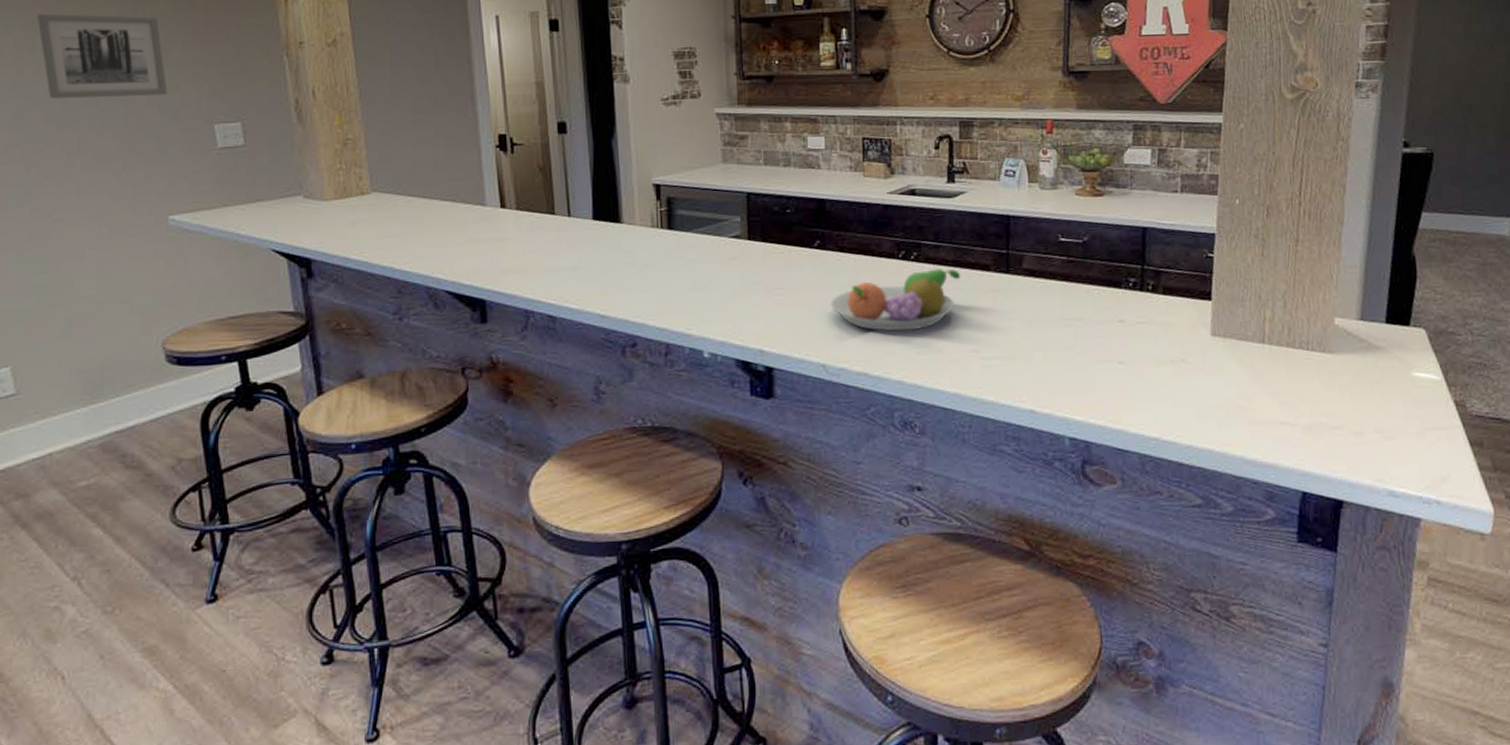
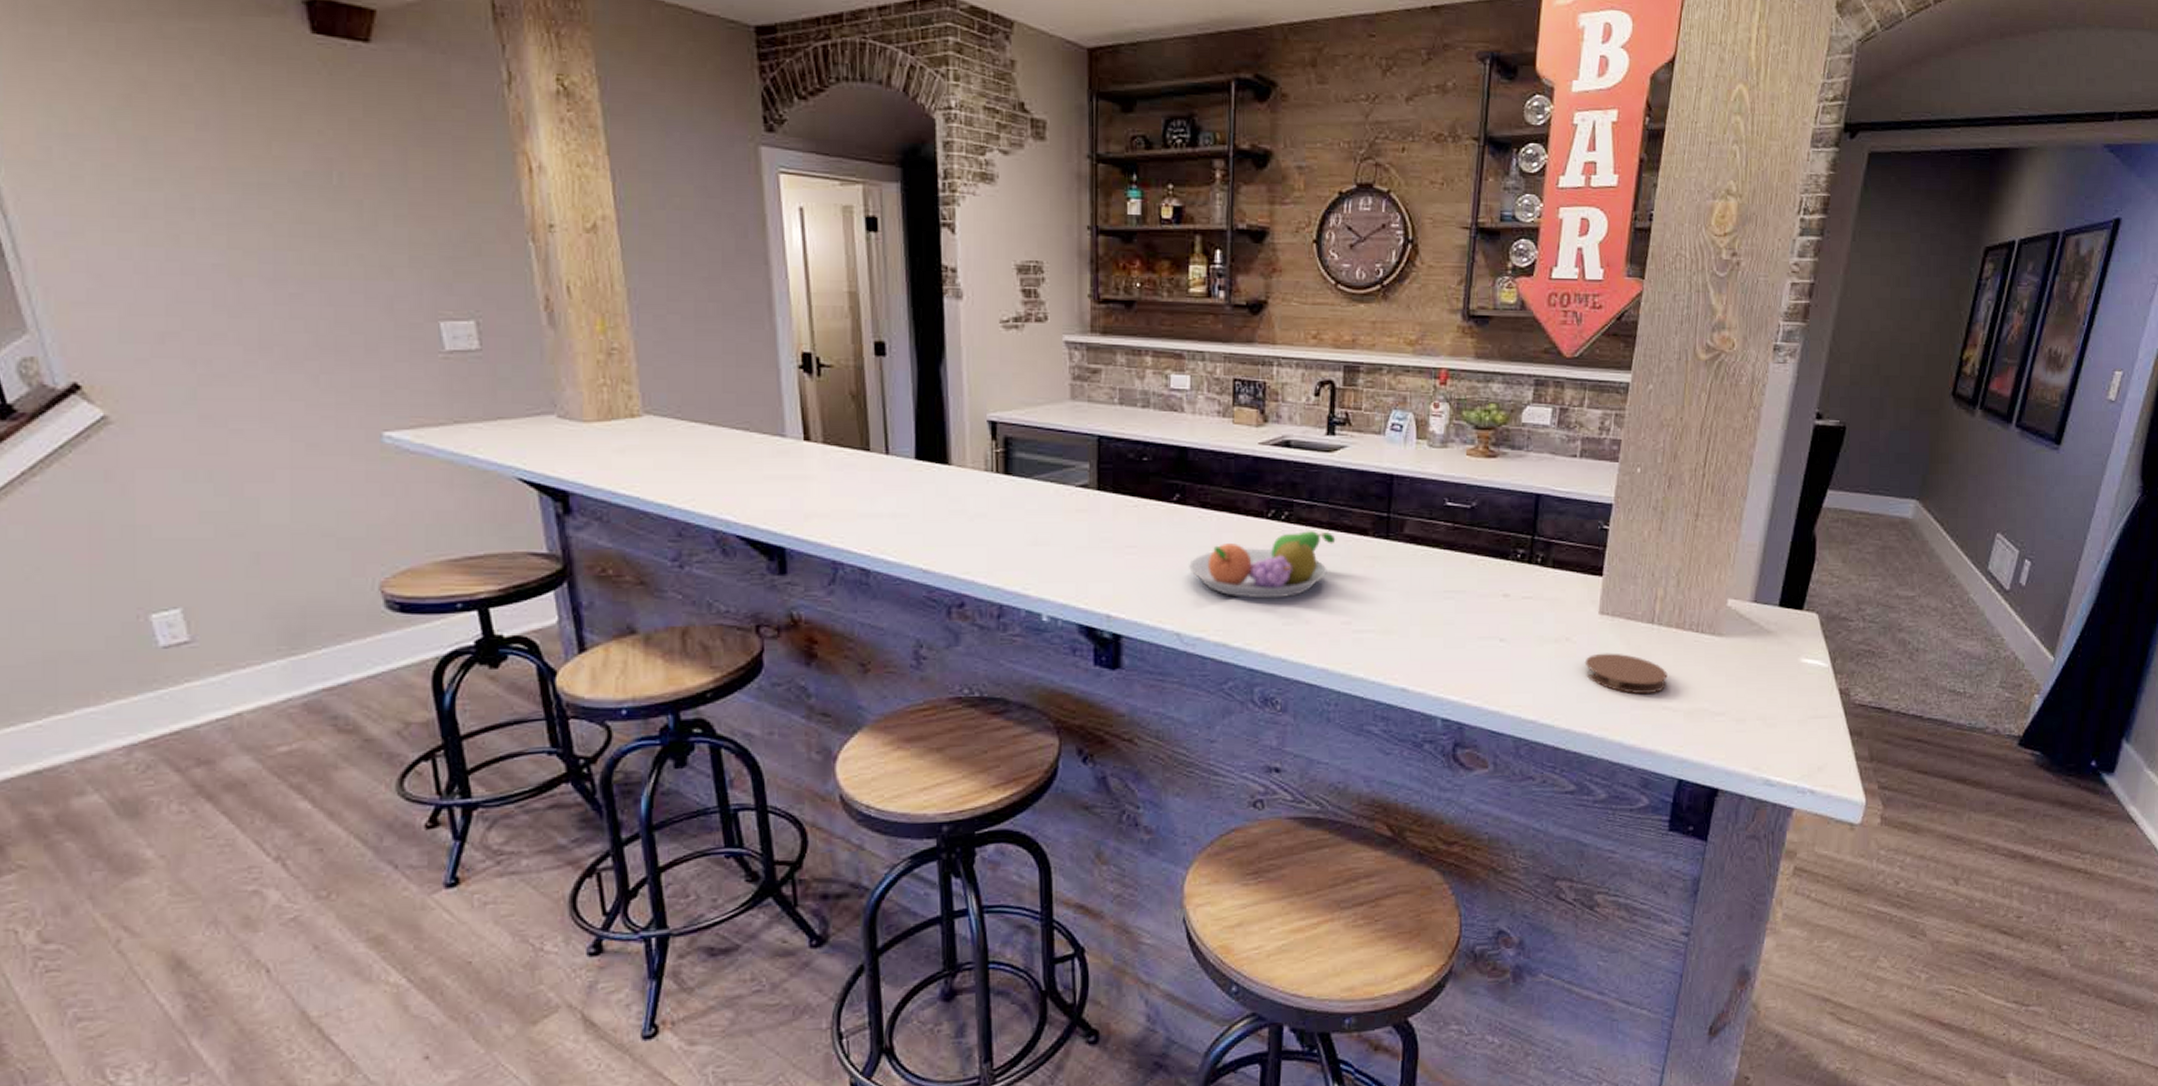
wall art: present [37,13,168,99] -> none [195,166,377,281]
coaster: none [1201,372,1283,411] -> present [1585,653,1668,695]

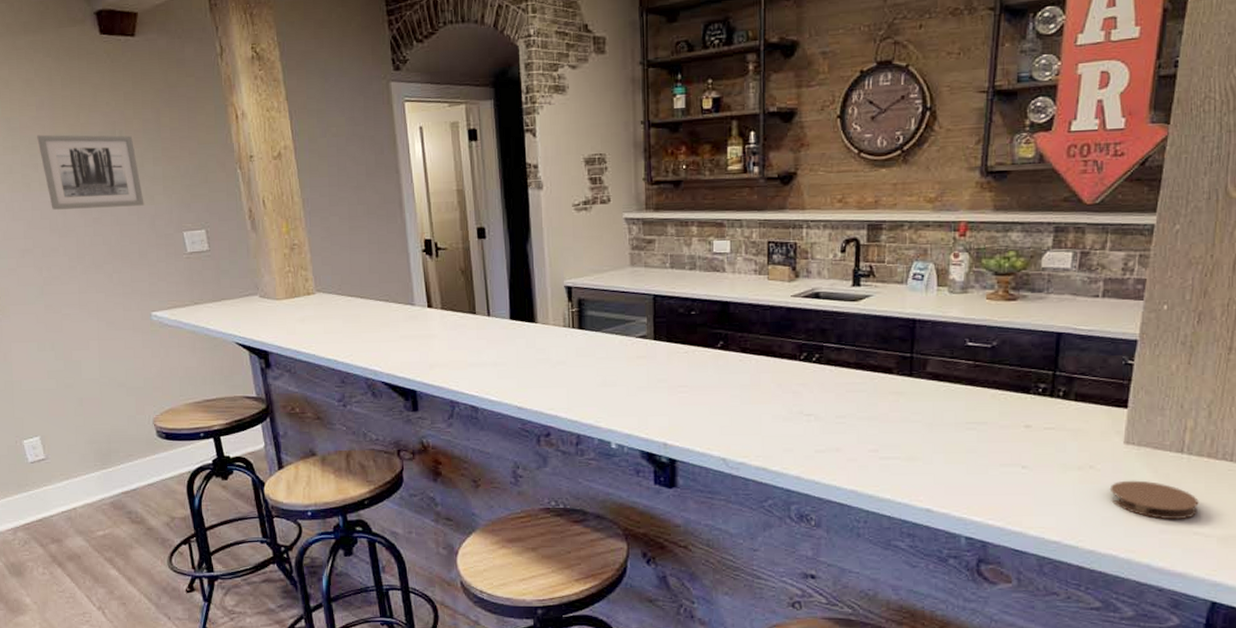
wall art: none [195,166,377,281] -> present [37,134,144,210]
fruit bowl: present [1189,531,1336,599] -> none [732,371,863,430]

